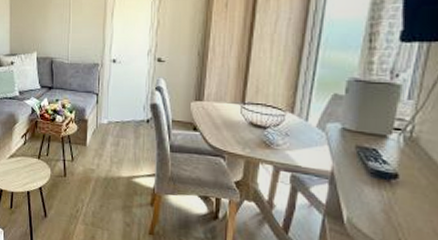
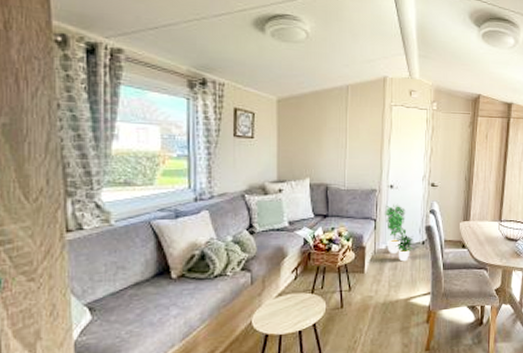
potted plant: none [106,78,138,139] -> present [384,203,414,262]

